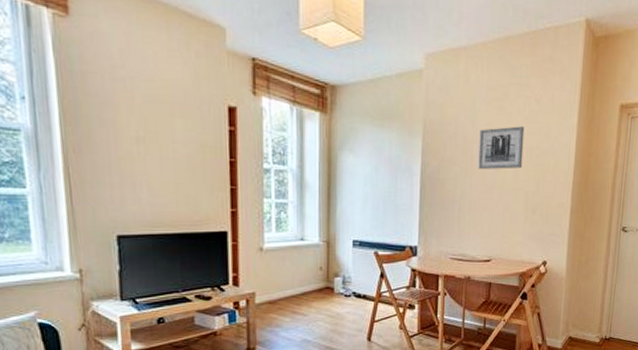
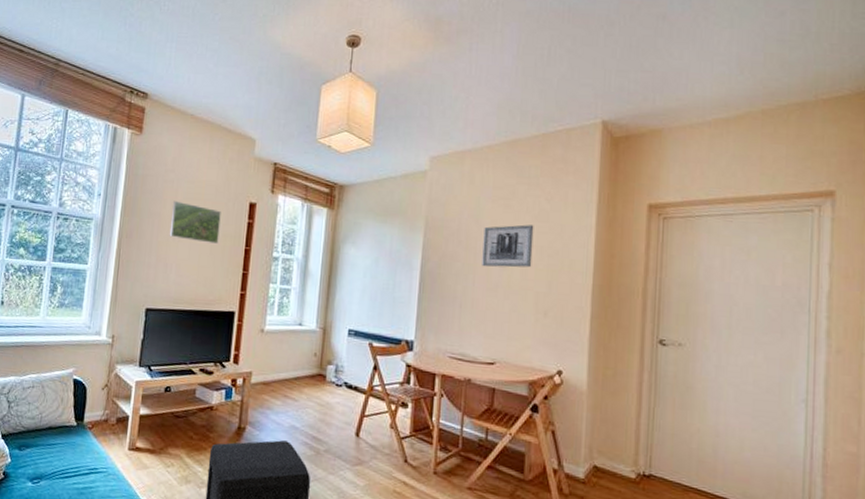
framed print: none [128,104,196,156] -> present [169,200,221,244]

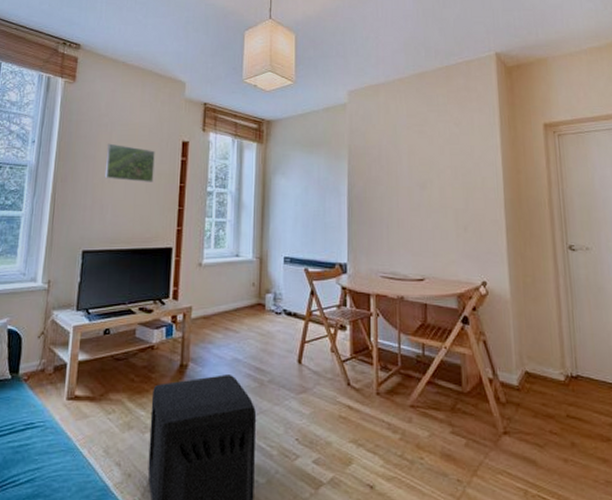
wall art: present [482,224,534,268] -> none [402,148,449,189]

